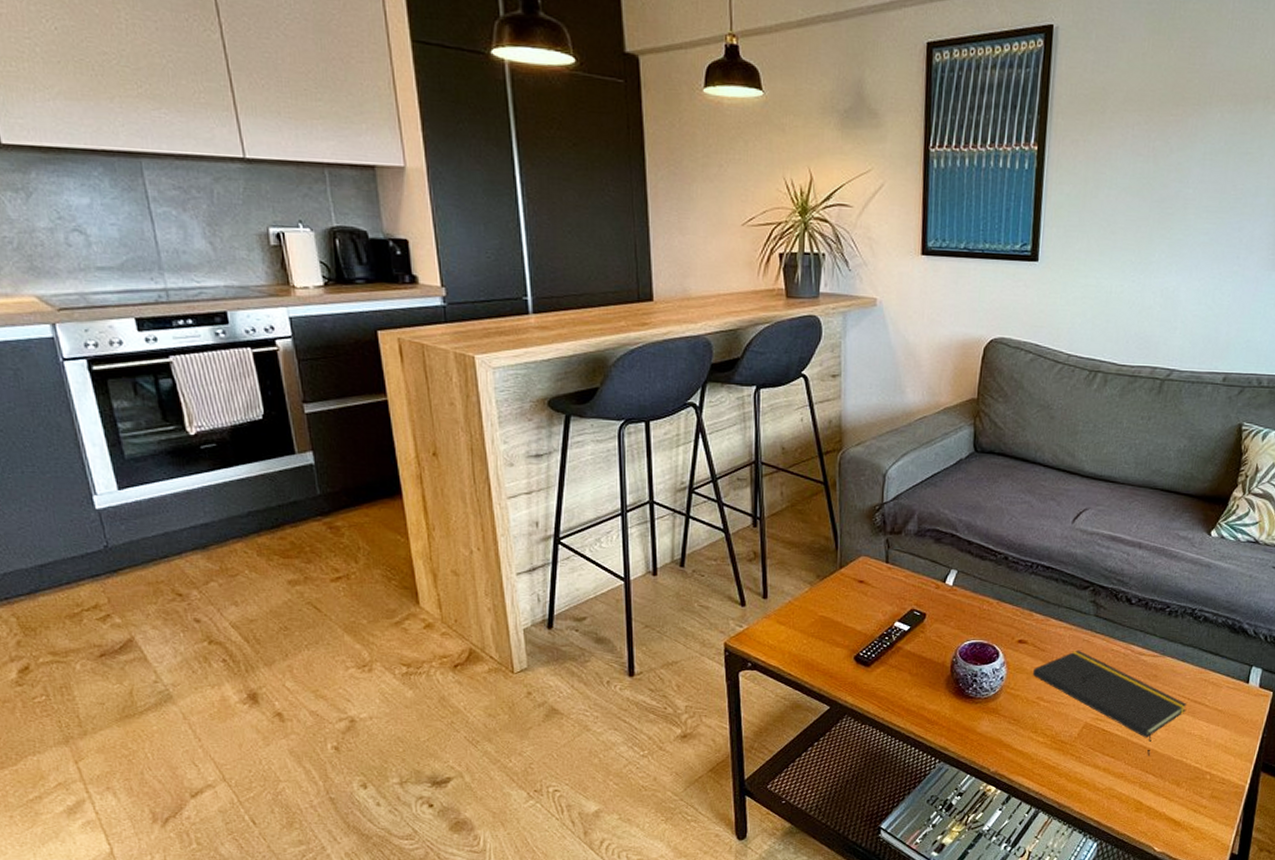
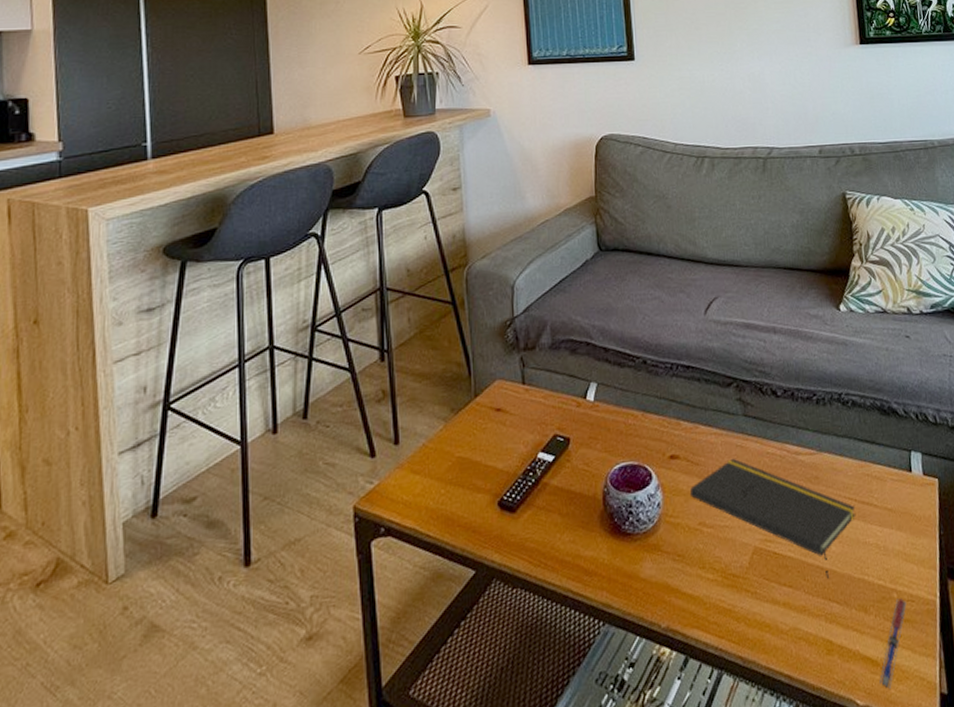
pen: none [1178,780,1218,843] -> present [879,598,907,689]

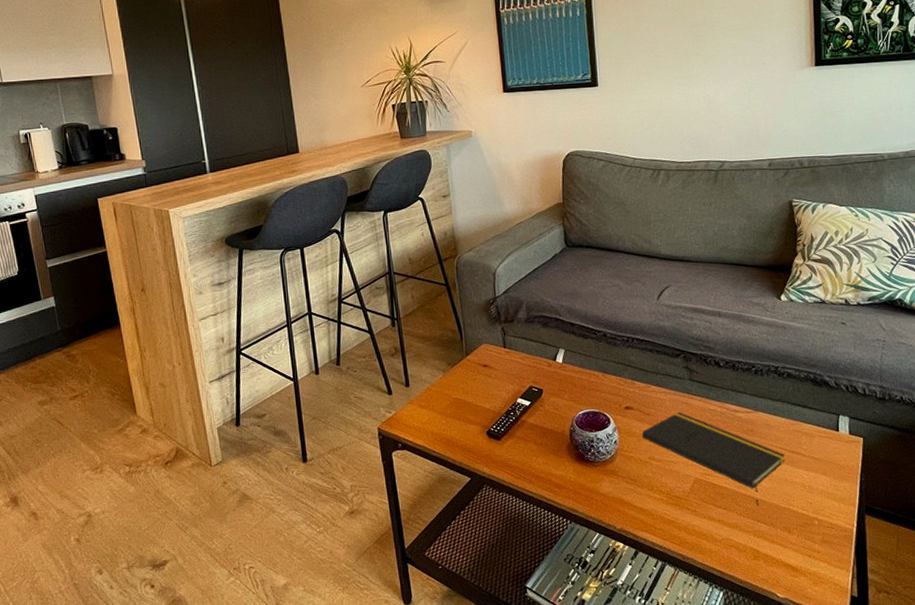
pen: present [879,598,907,689] -> none [798,525,826,588]

